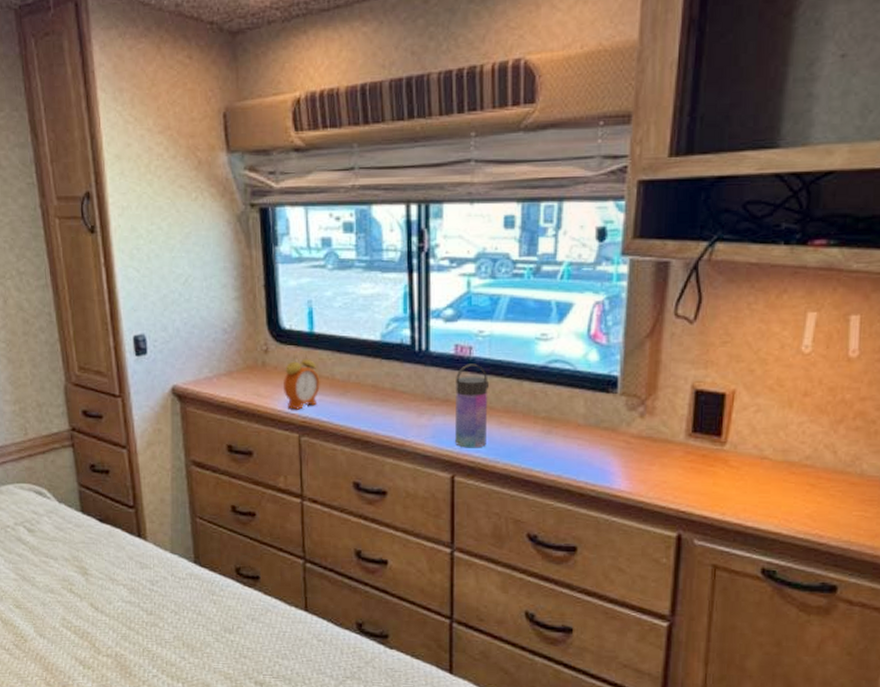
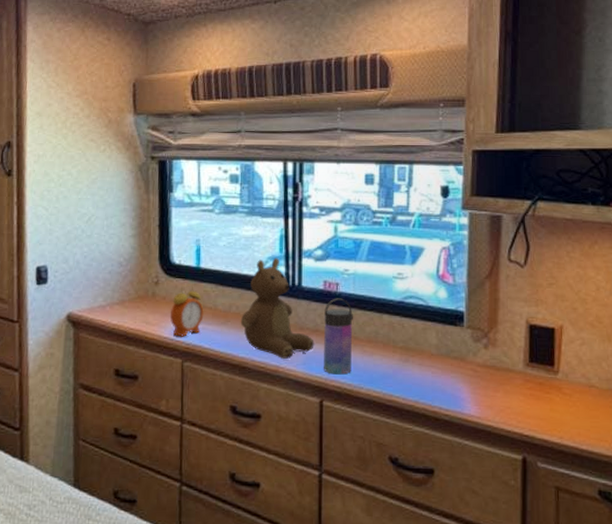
teddy bear: none [361,319,445,432] -> present [240,258,315,359]

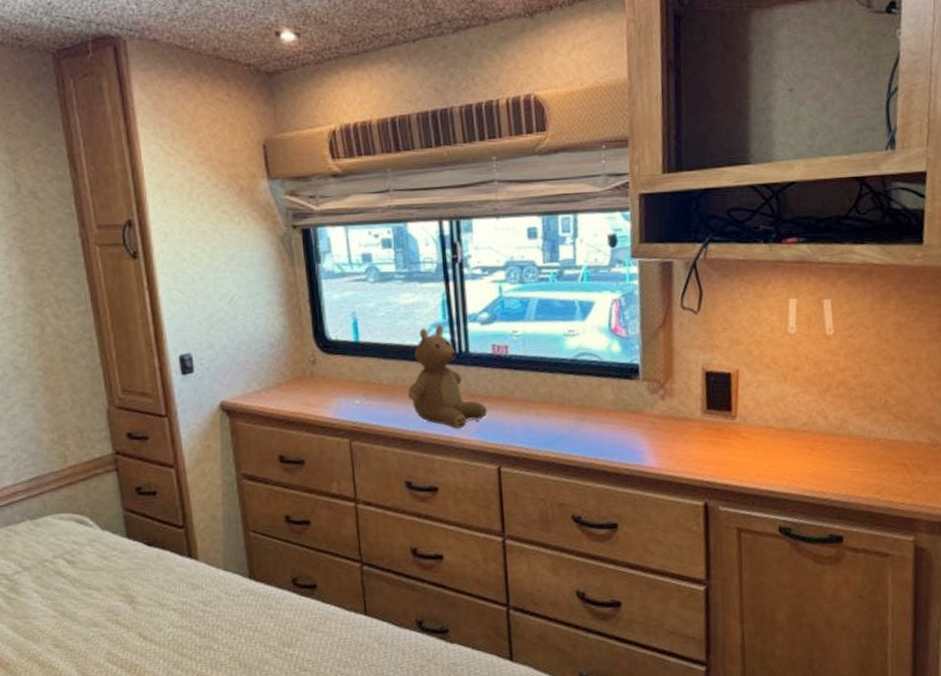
alarm clock: present [170,284,204,337] -> none [331,360,368,416]
water bottle: present [323,298,354,375] -> none [494,361,528,440]

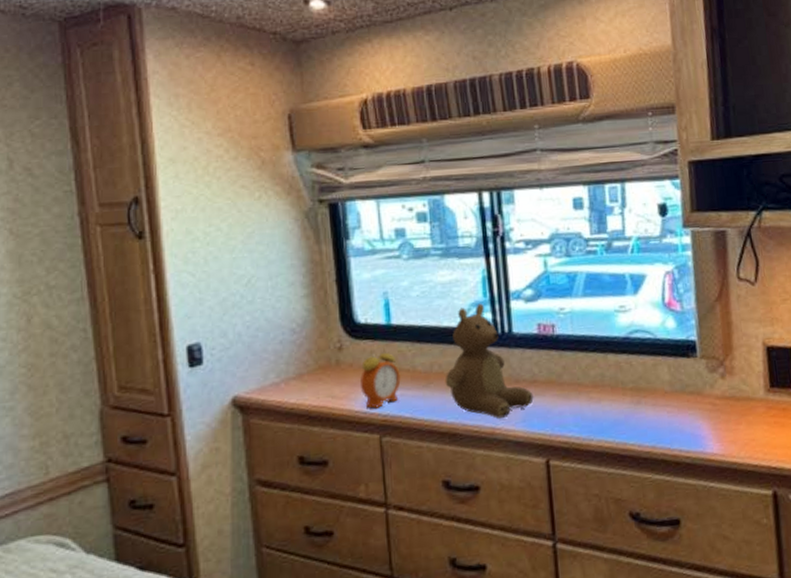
alarm clock: none [331,360,368,416] -> present [359,345,401,409]

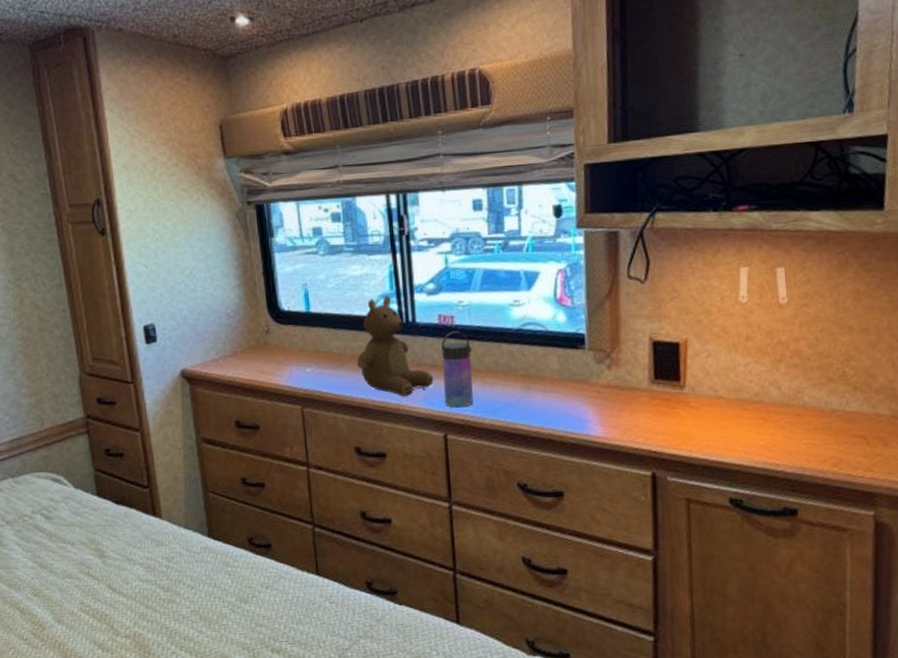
alarm clock: present [359,345,401,409] -> none [284,330,319,384]
water bottle: none [540,341,578,429] -> present [440,331,474,408]

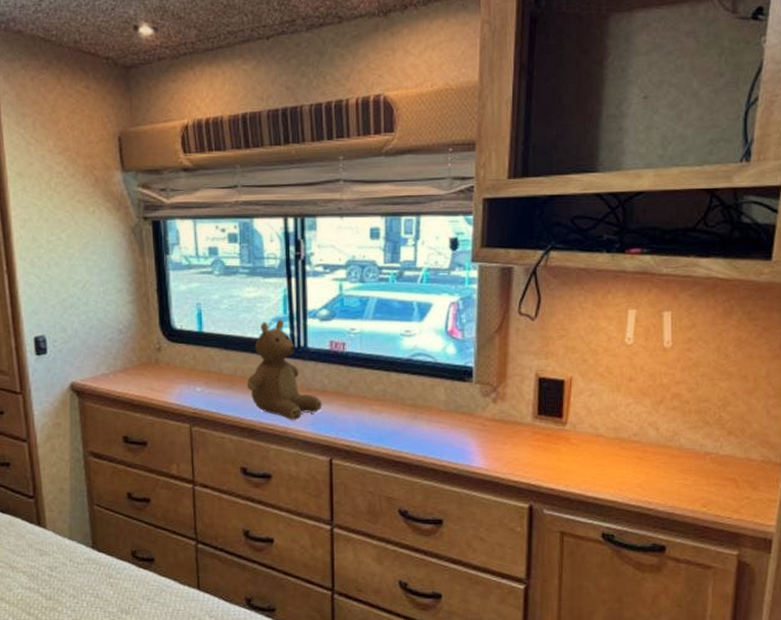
water bottle: present [440,331,474,408] -> none [330,358,362,434]

